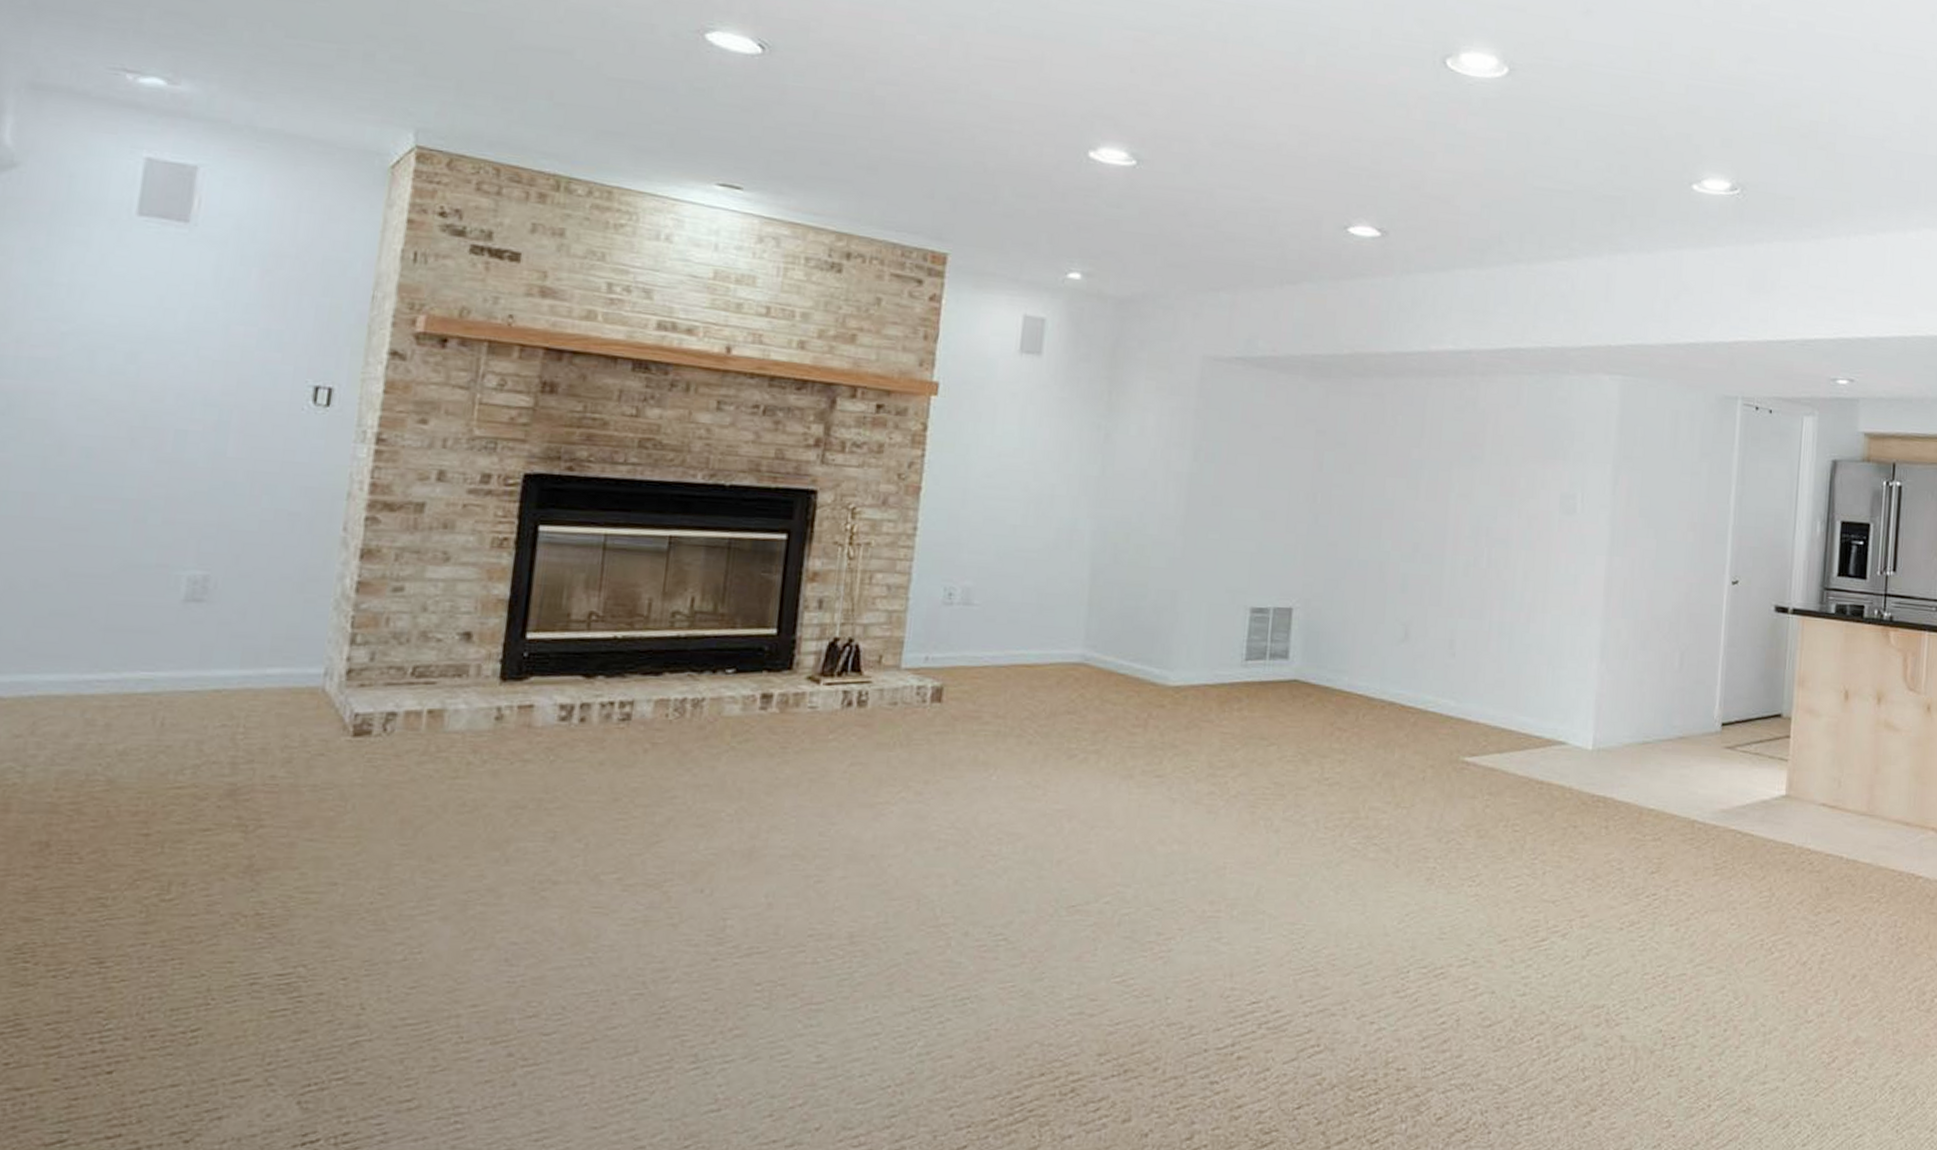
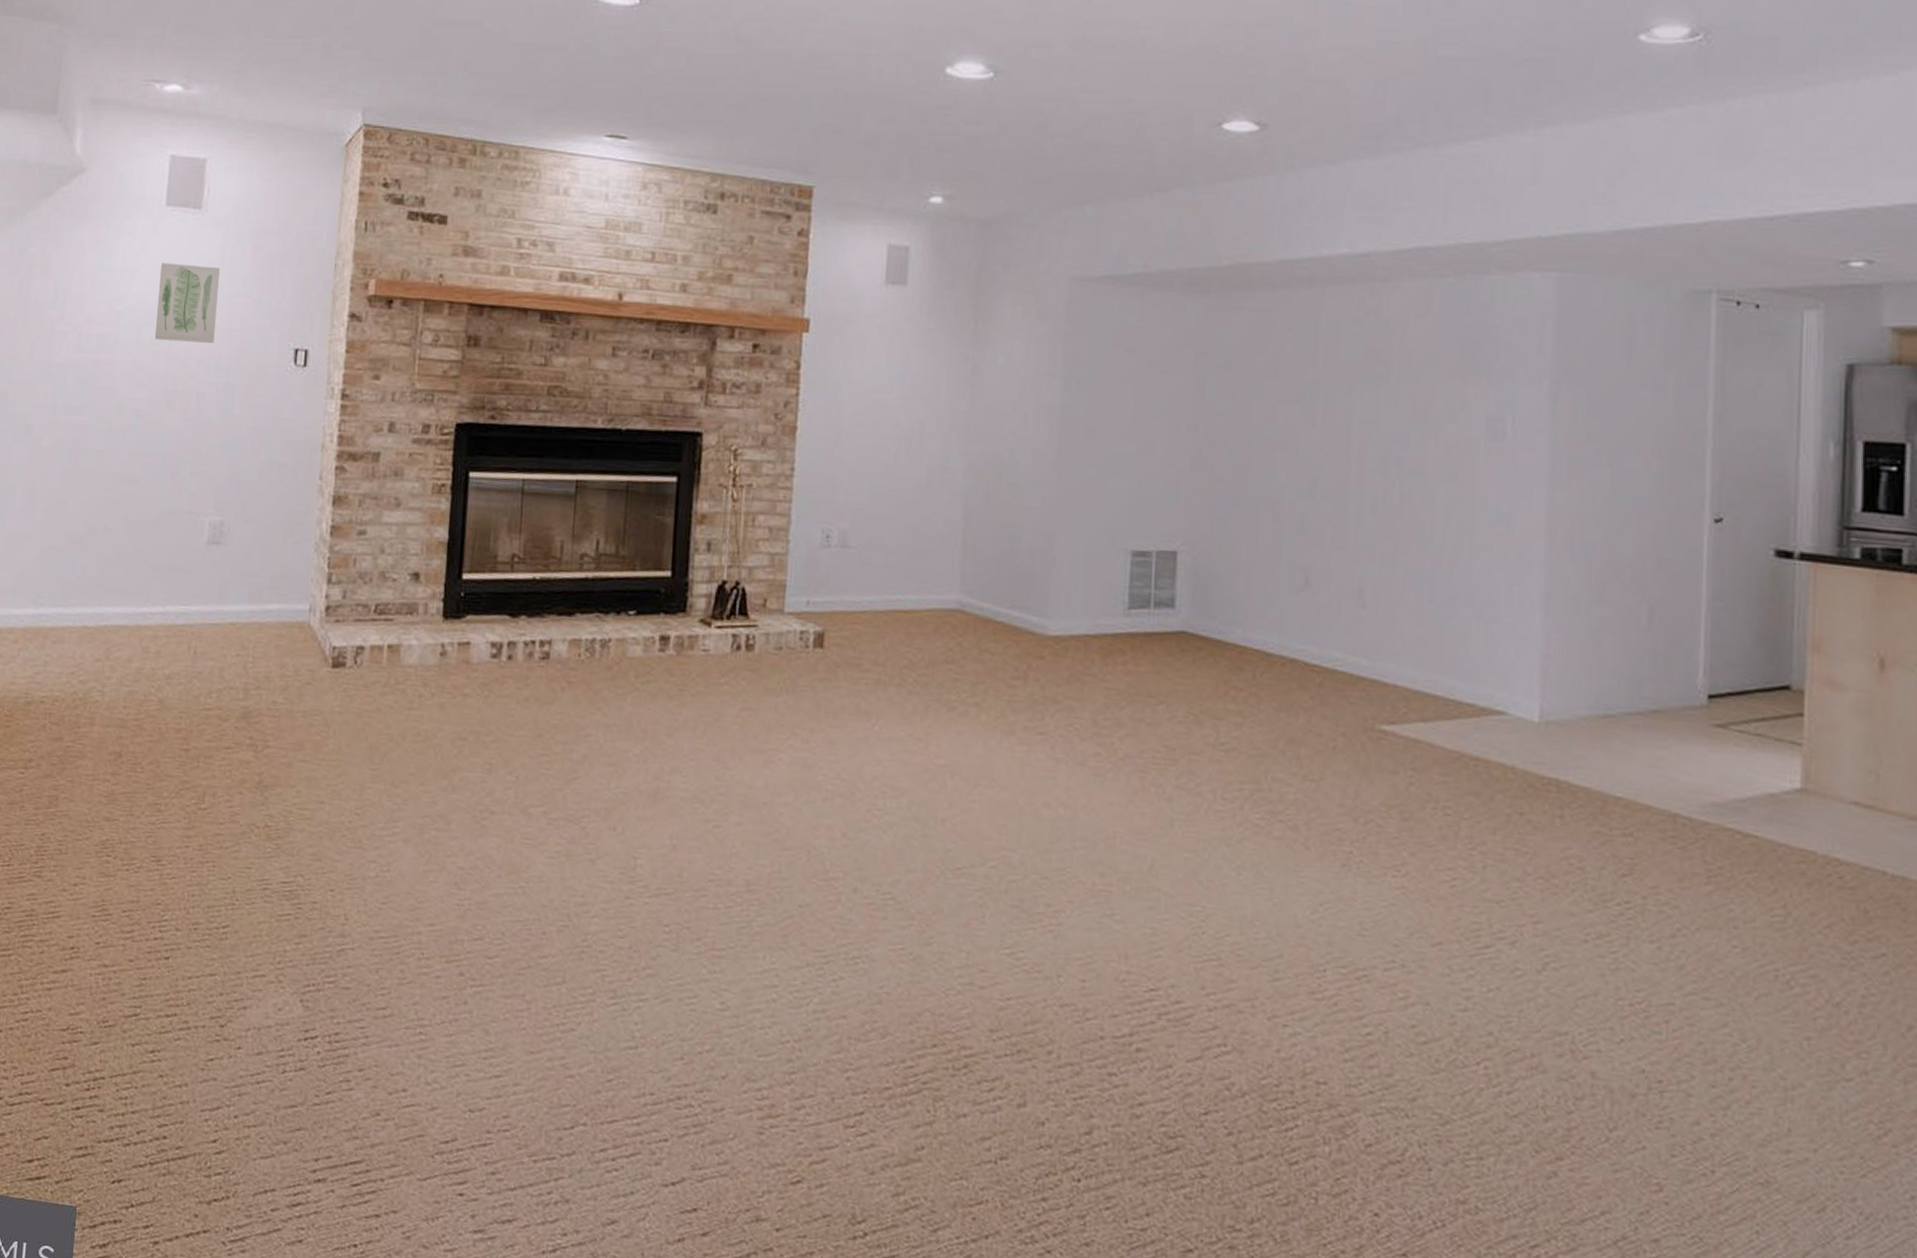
wall art: none [116,280,213,375] -> present [155,263,220,343]

